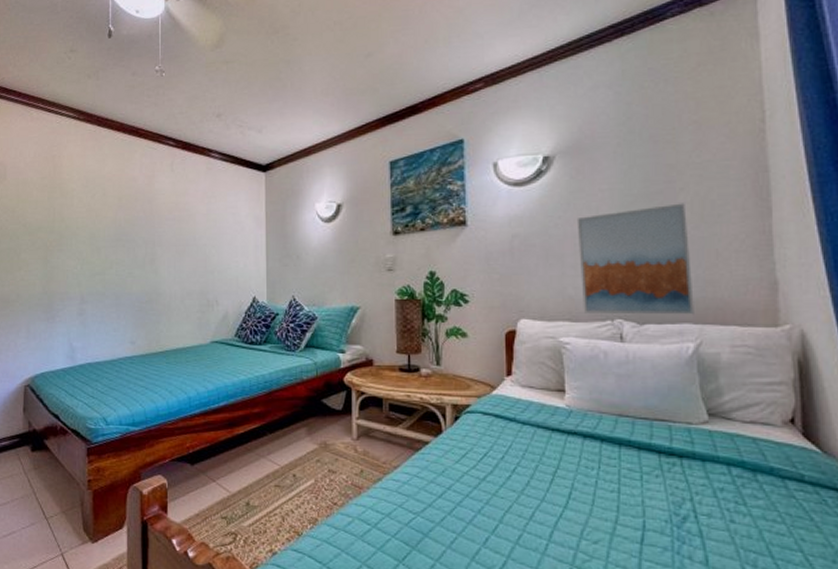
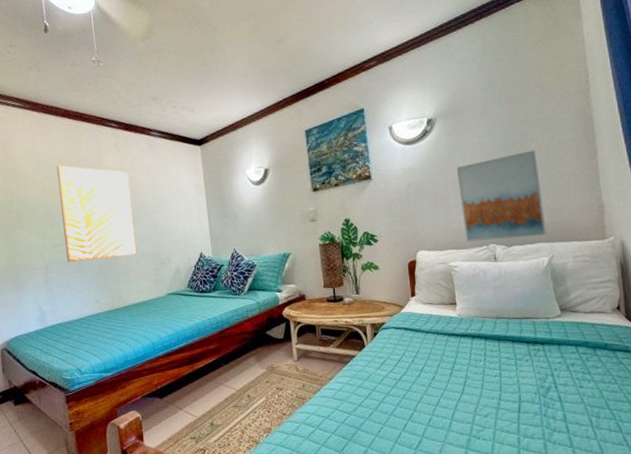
wall art: none [105,183,182,294] -> present [57,164,137,262]

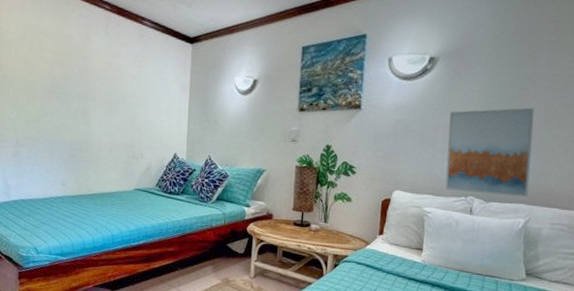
wall art: present [57,164,137,262] -> none [40,38,114,145]

